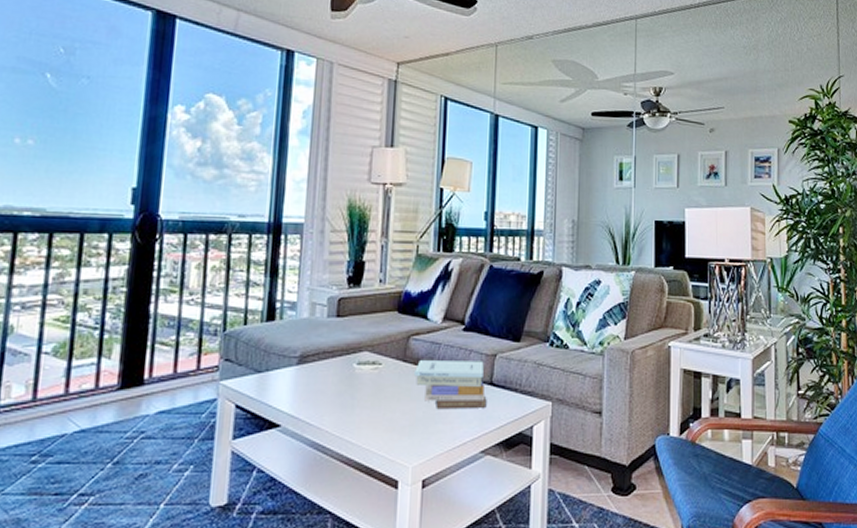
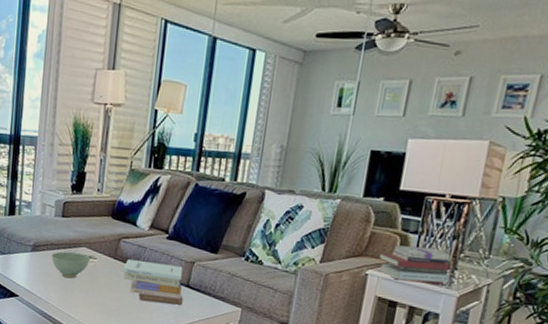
bowl: none [324,360,374,393] -> present [51,251,91,279]
books: none [678,312,742,349] -> present [379,245,451,285]

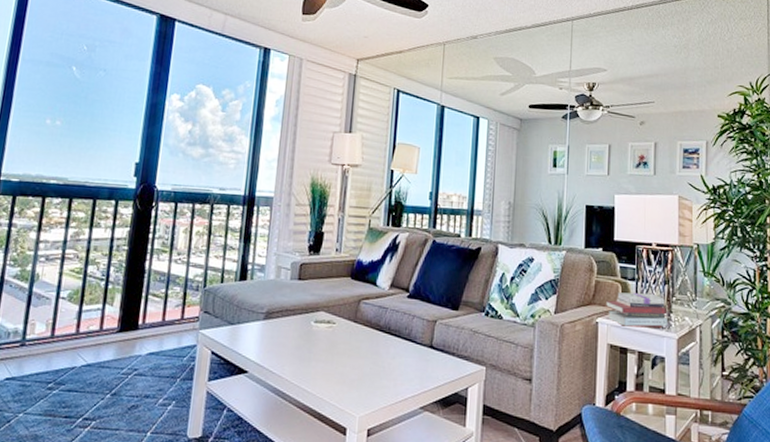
bowl: present [51,251,91,279] -> none [286,317,329,348]
books: present [122,258,183,305] -> none [362,321,427,368]

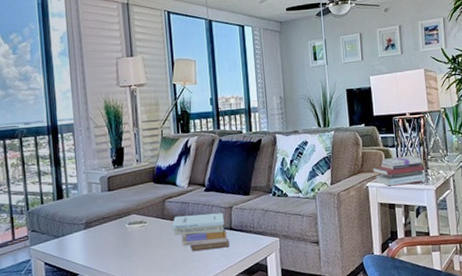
books: none [362,321,427,368] -> present [171,212,230,252]

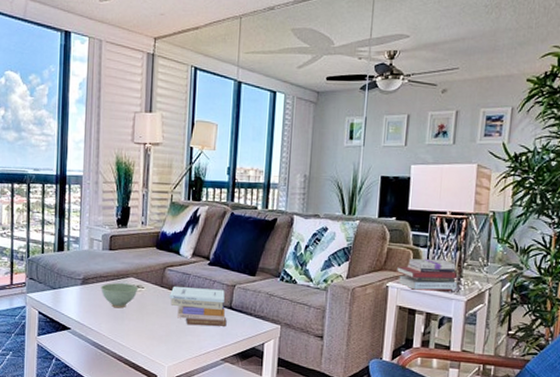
bowl: none [104,221,141,247] -> present [101,283,139,309]

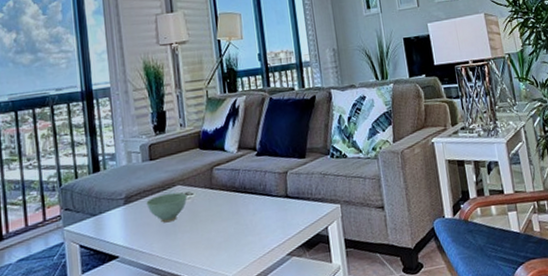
books: present [168,285,227,326] -> none [220,179,286,225]
books: present [397,258,457,292] -> none [437,106,495,141]

